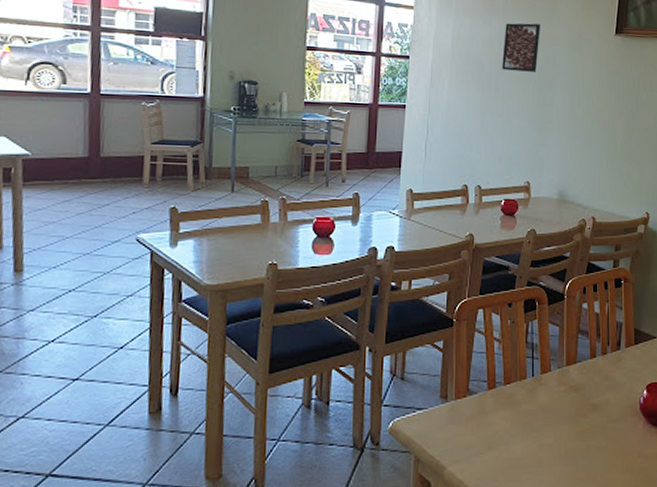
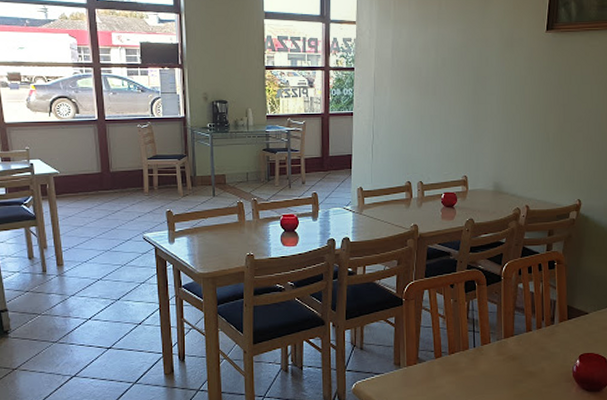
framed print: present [502,23,540,72] -> none [438,28,473,74]

